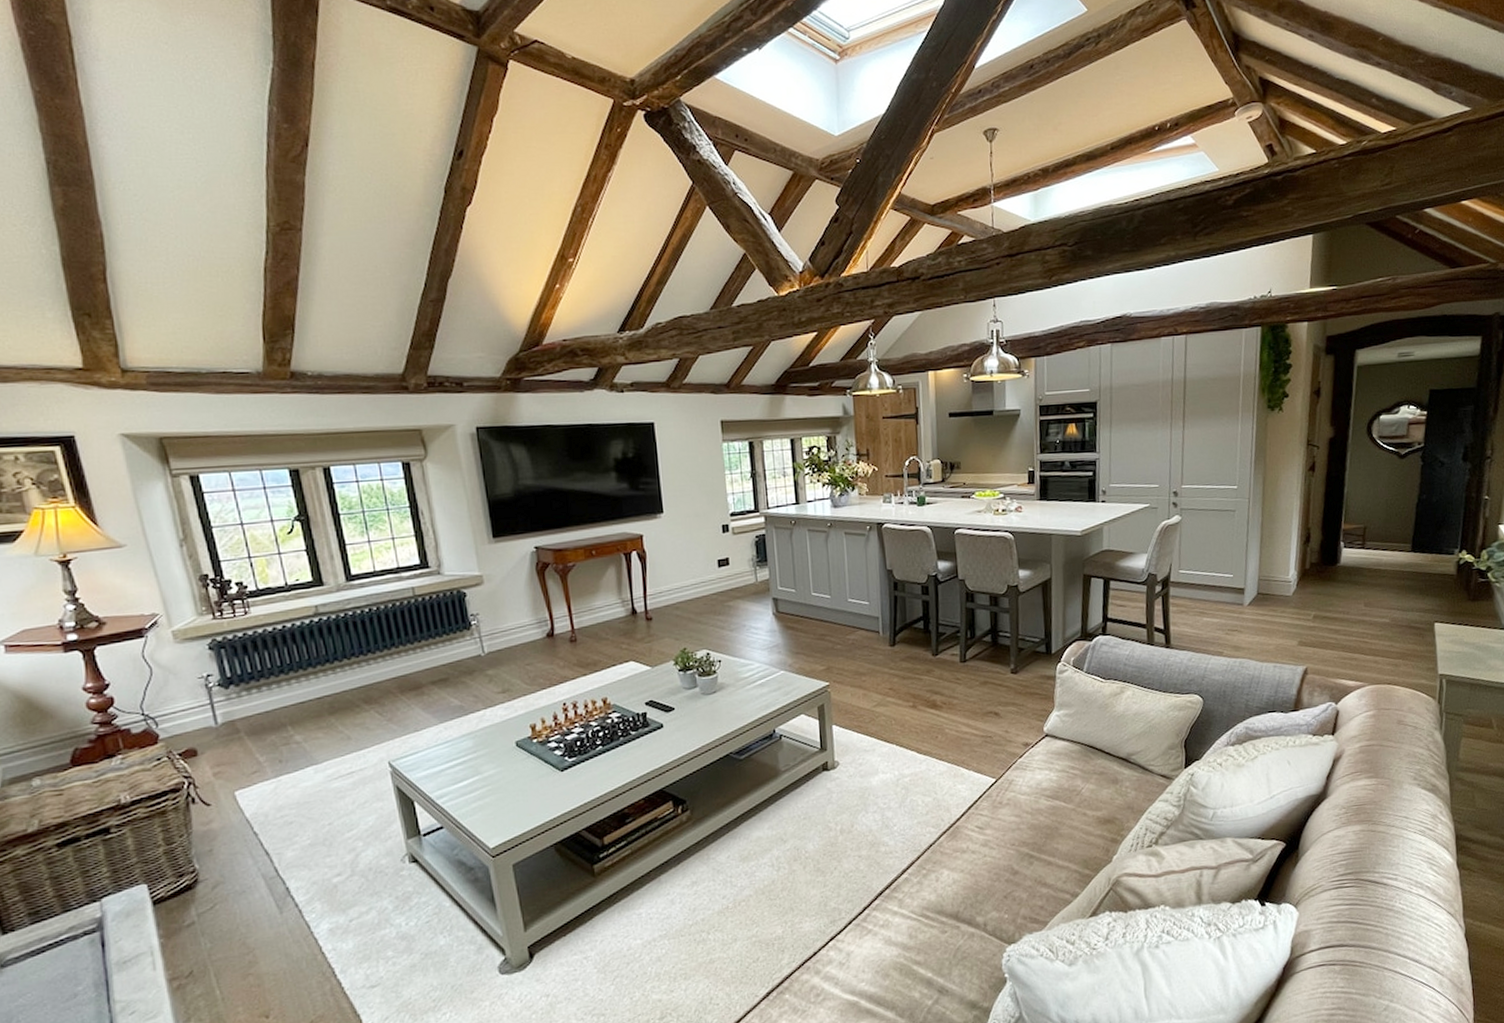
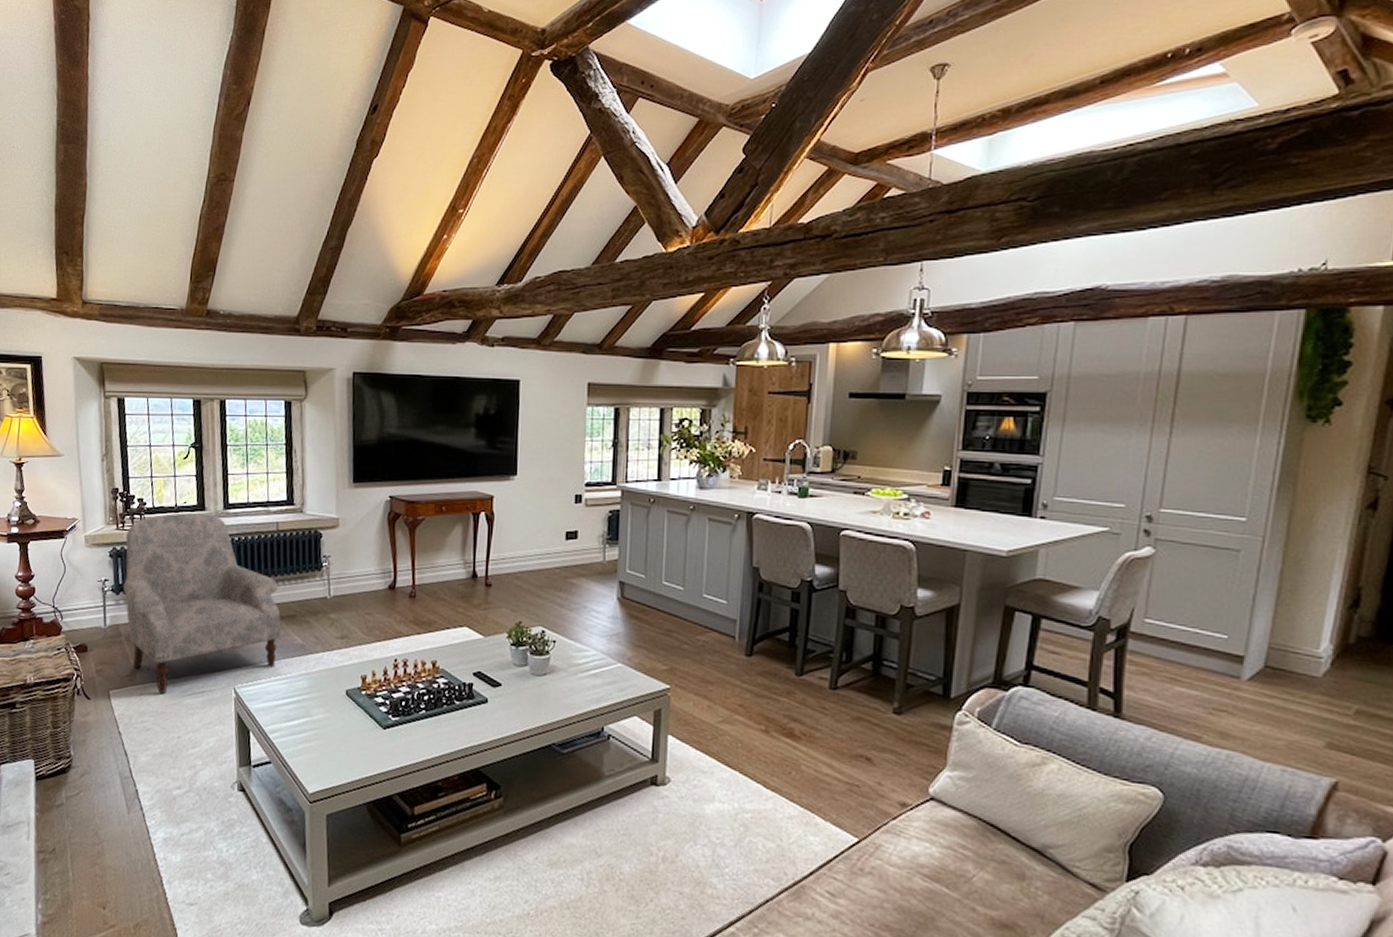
armchair: none [228,588,435,783] -> present [123,513,281,694]

